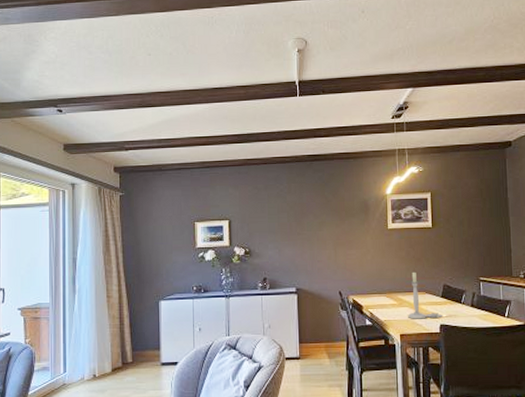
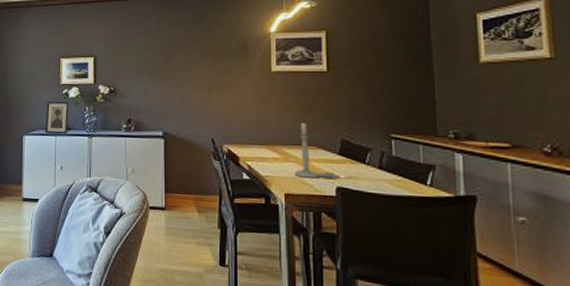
picture frame: none [182,264,205,297] -> present [45,101,69,135]

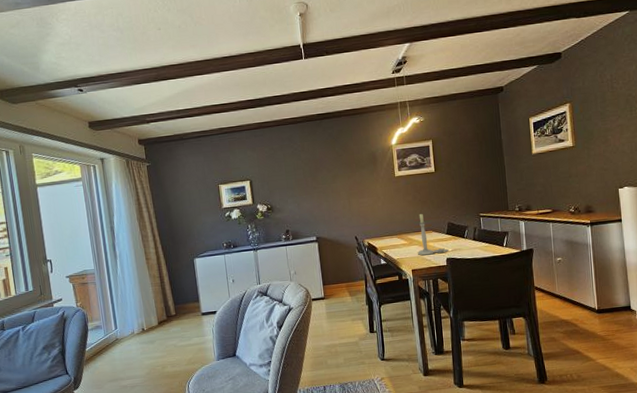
picture frame: present [45,101,69,135] -> none [212,222,234,254]

